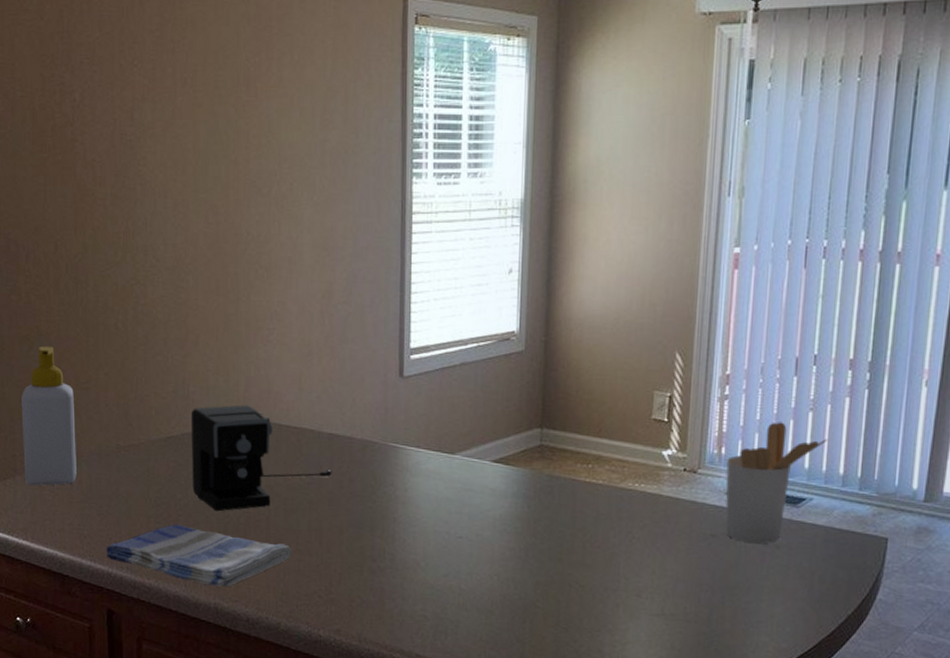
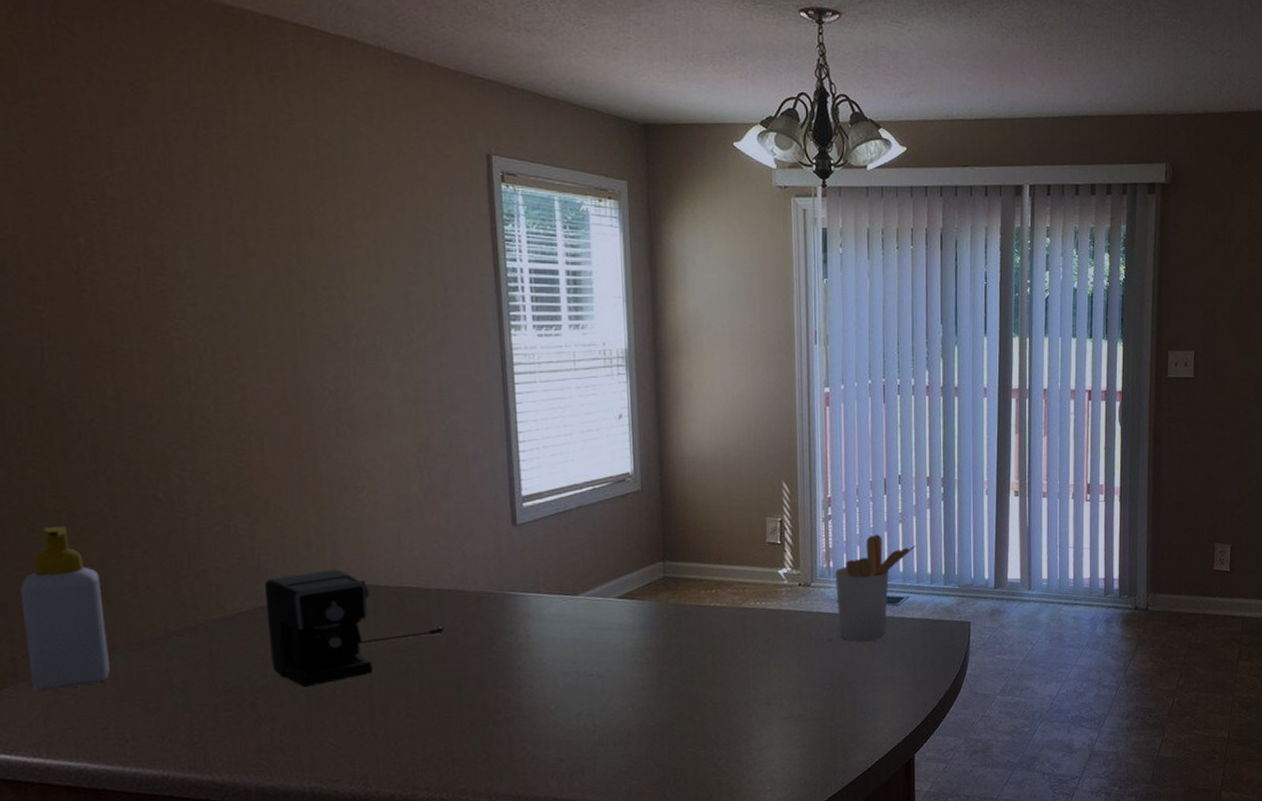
dish towel: present [107,524,292,587] -> none [159,708,403,769]

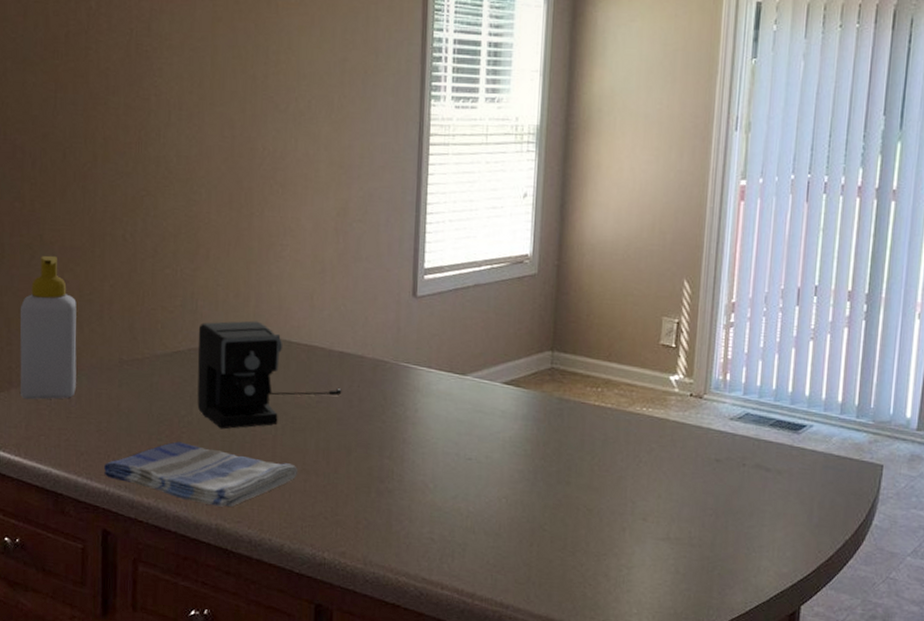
dish towel: none [159,708,403,769] -> present [104,441,299,507]
utensil holder: present [835,534,916,642] -> none [729,350,827,469]

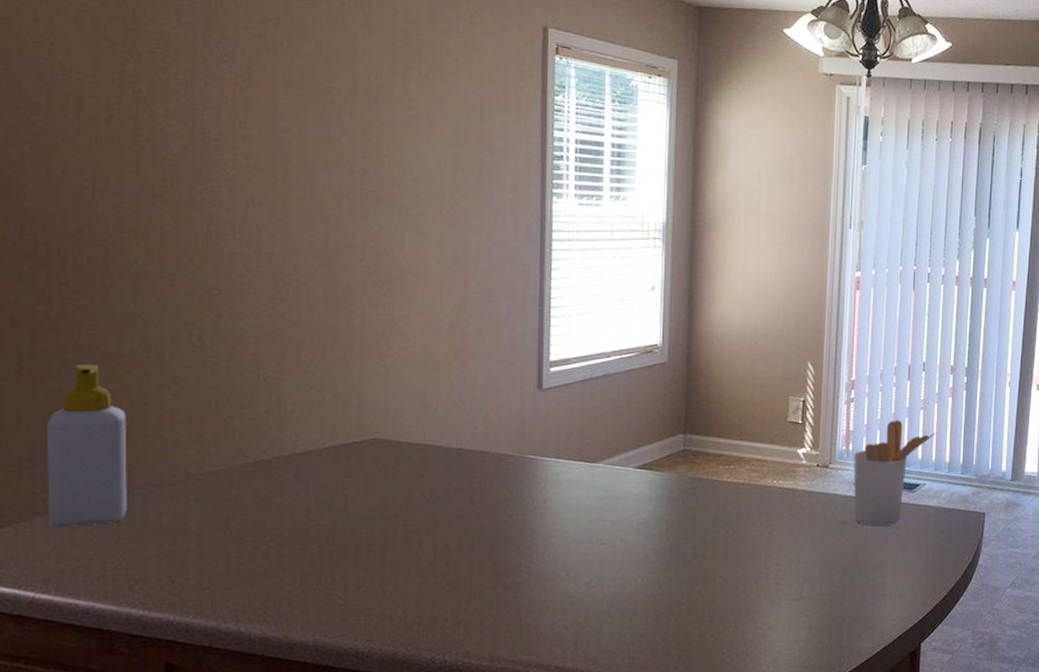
dish towel: present [104,441,299,507] -> none [167,557,413,622]
coffee maker: present [197,320,342,430] -> none [287,423,461,539]
utensil holder: none [729,350,827,469] -> present [853,420,936,527]

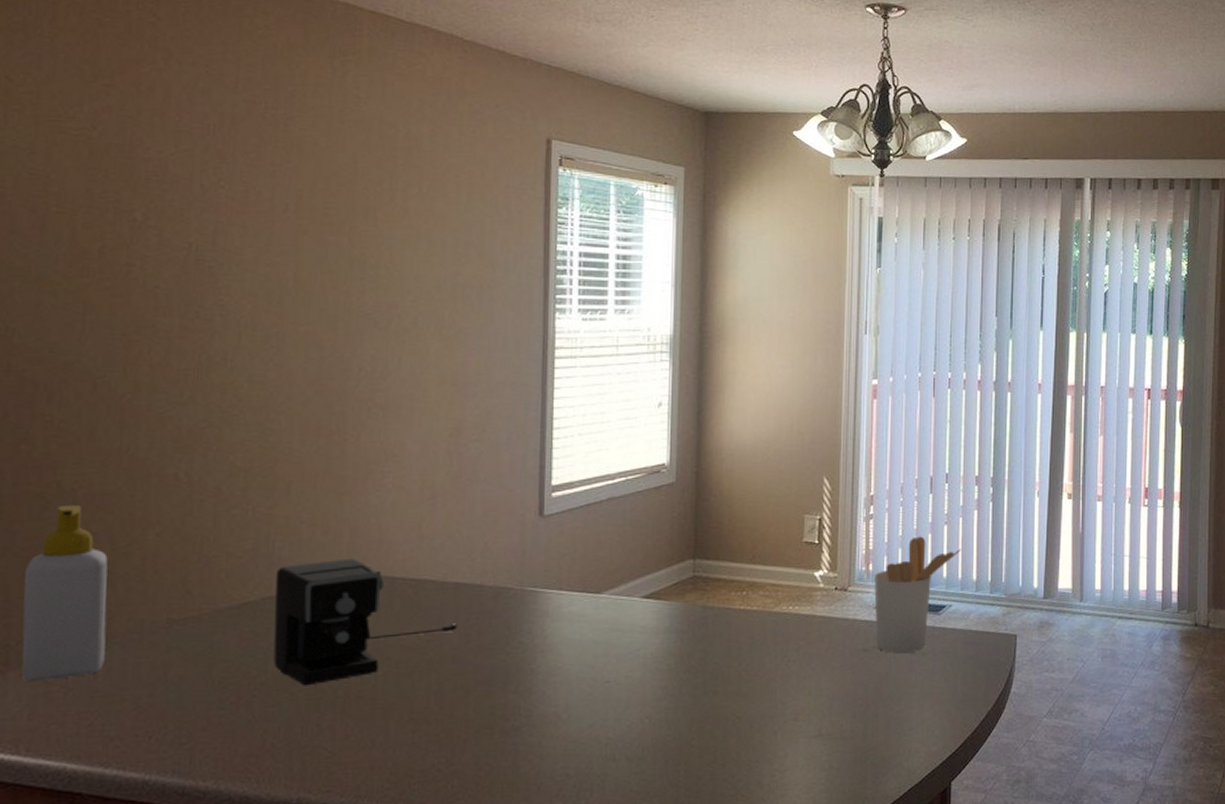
coffee maker: none [287,423,461,539] -> present [273,558,457,686]

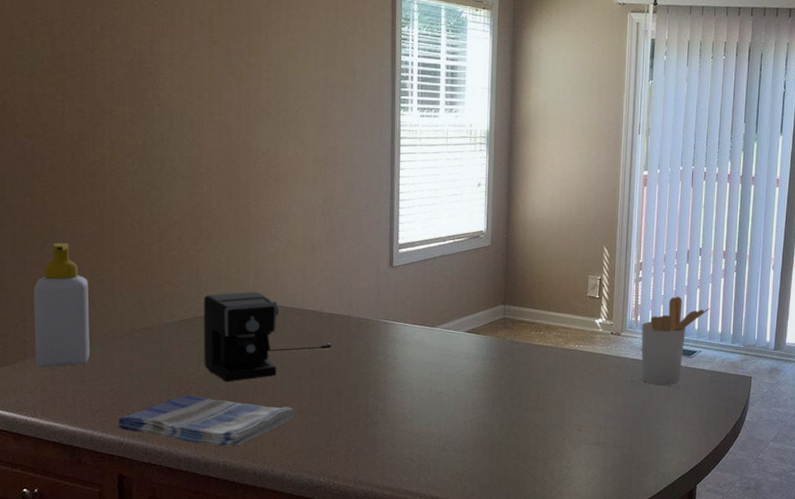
dish towel: none [143,707,405,777] -> present [119,395,296,447]

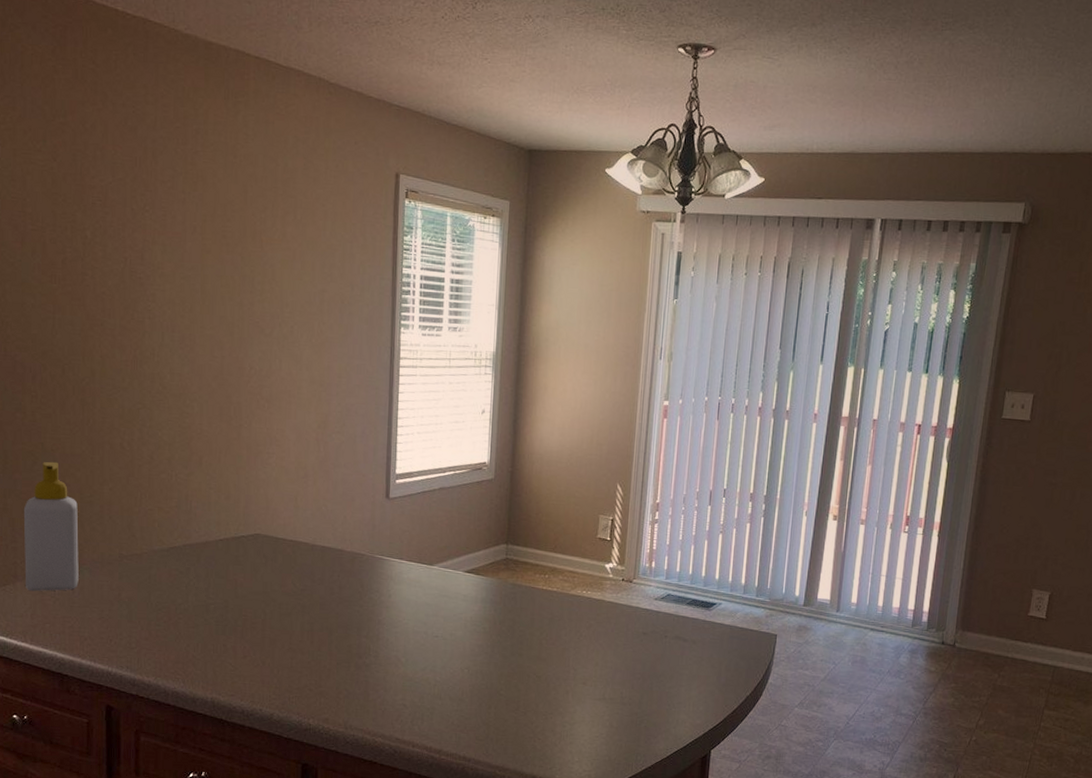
dish towel: present [119,395,296,447] -> none [107,626,286,683]
coffee maker: present [203,291,332,382] -> none [192,519,324,615]
utensil holder: present [641,296,710,386] -> none [654,542,733,640]

